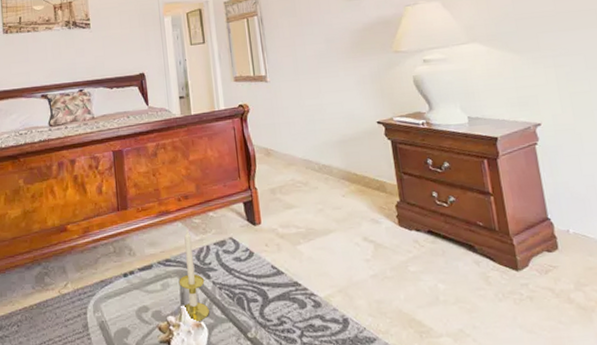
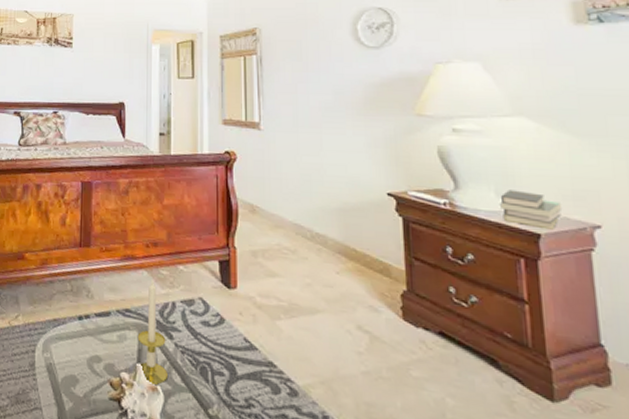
books: none [465,104,512,133] -> present [500,190,563,230]

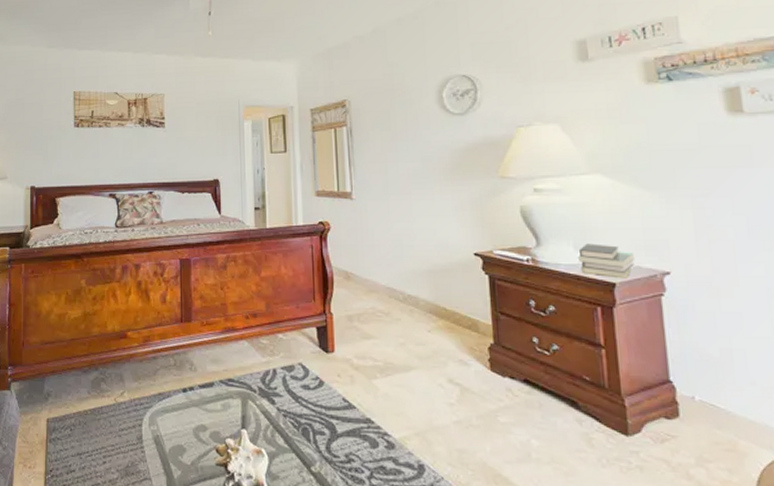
candle: present [134,279,169,385] -> none [239,349,272,449]

